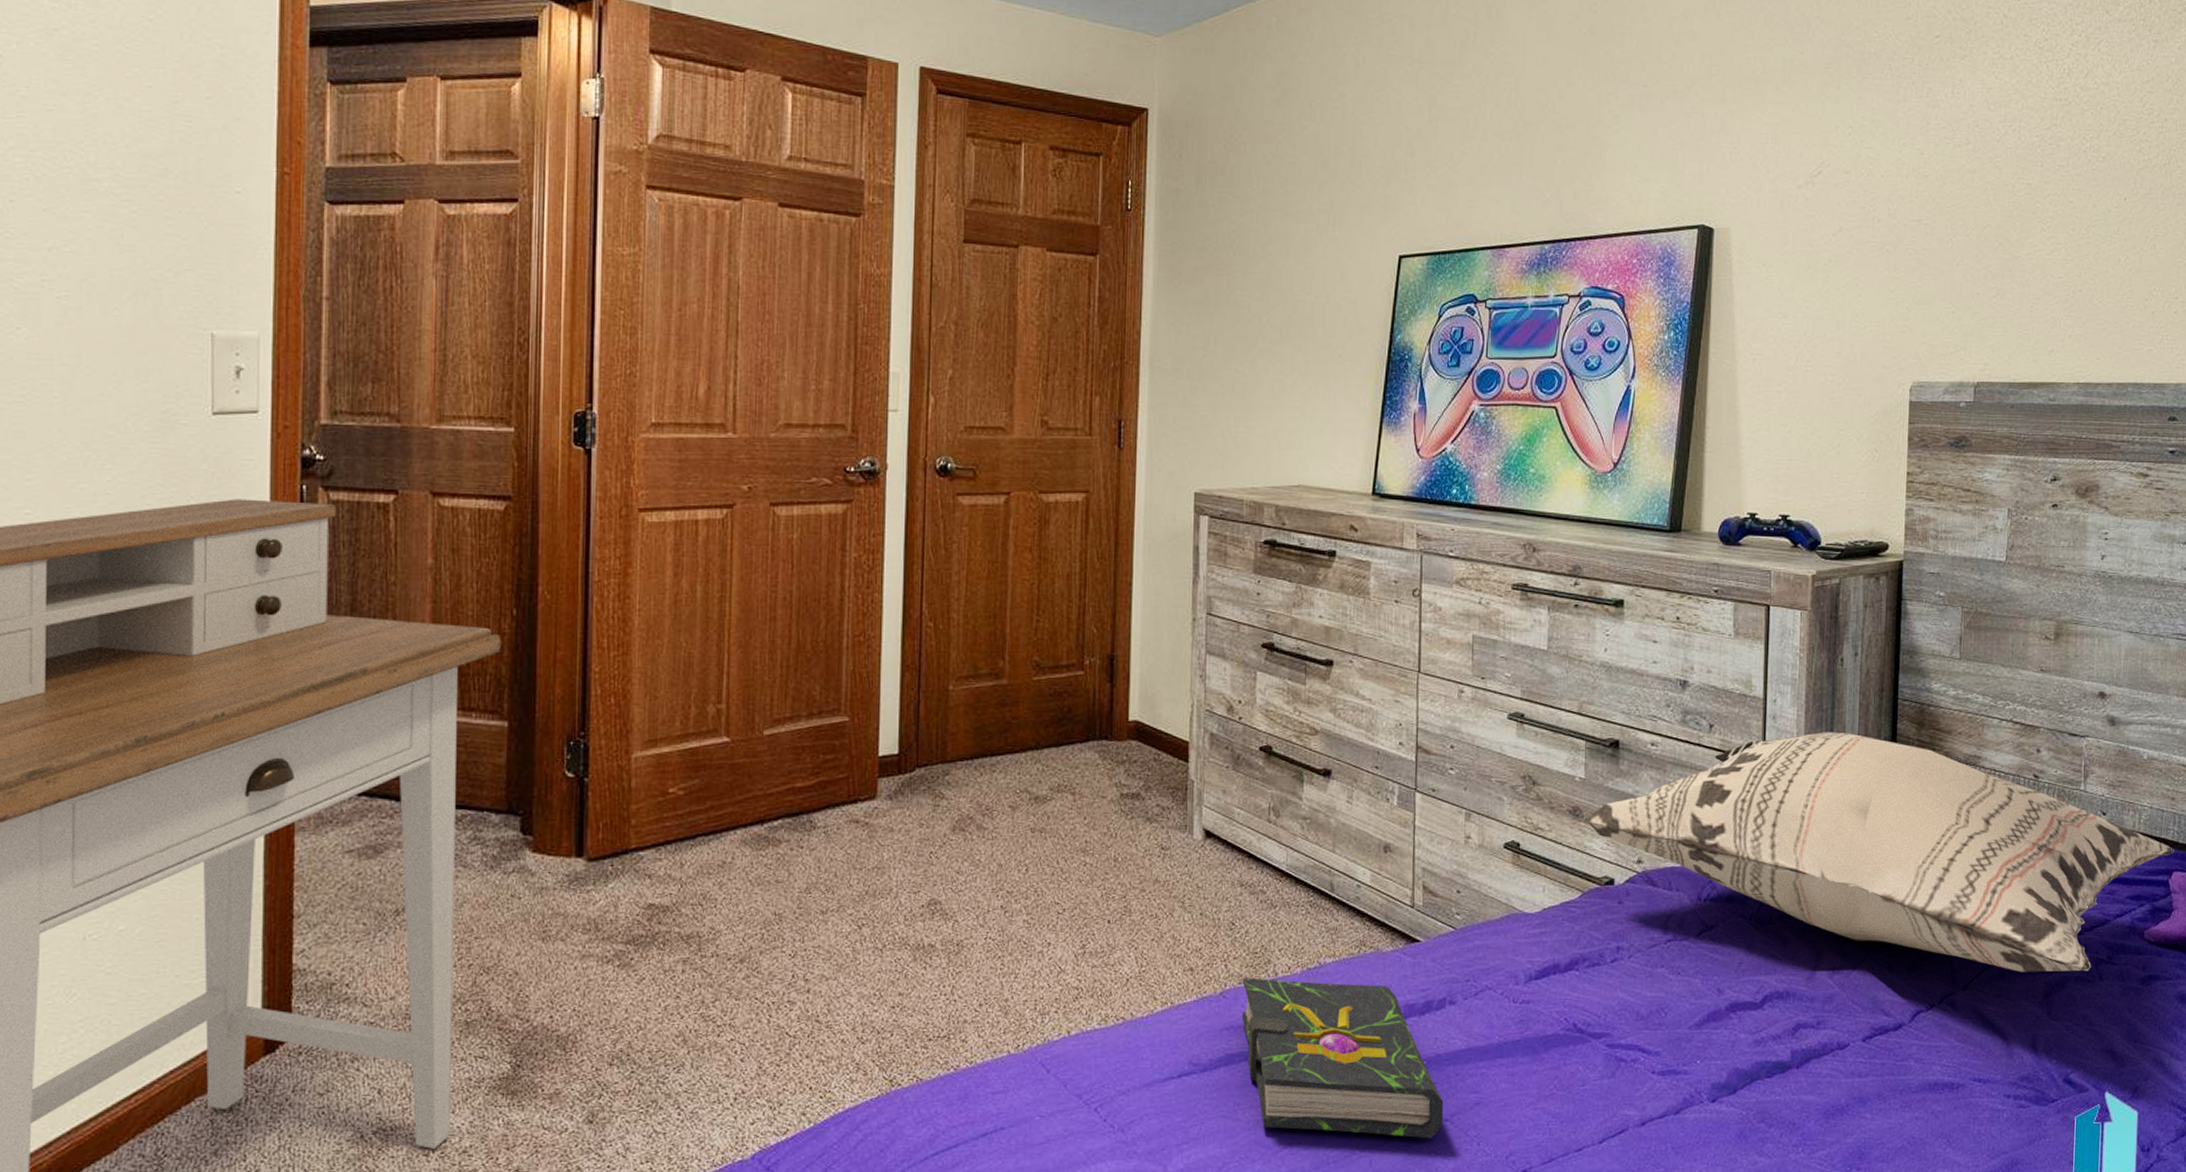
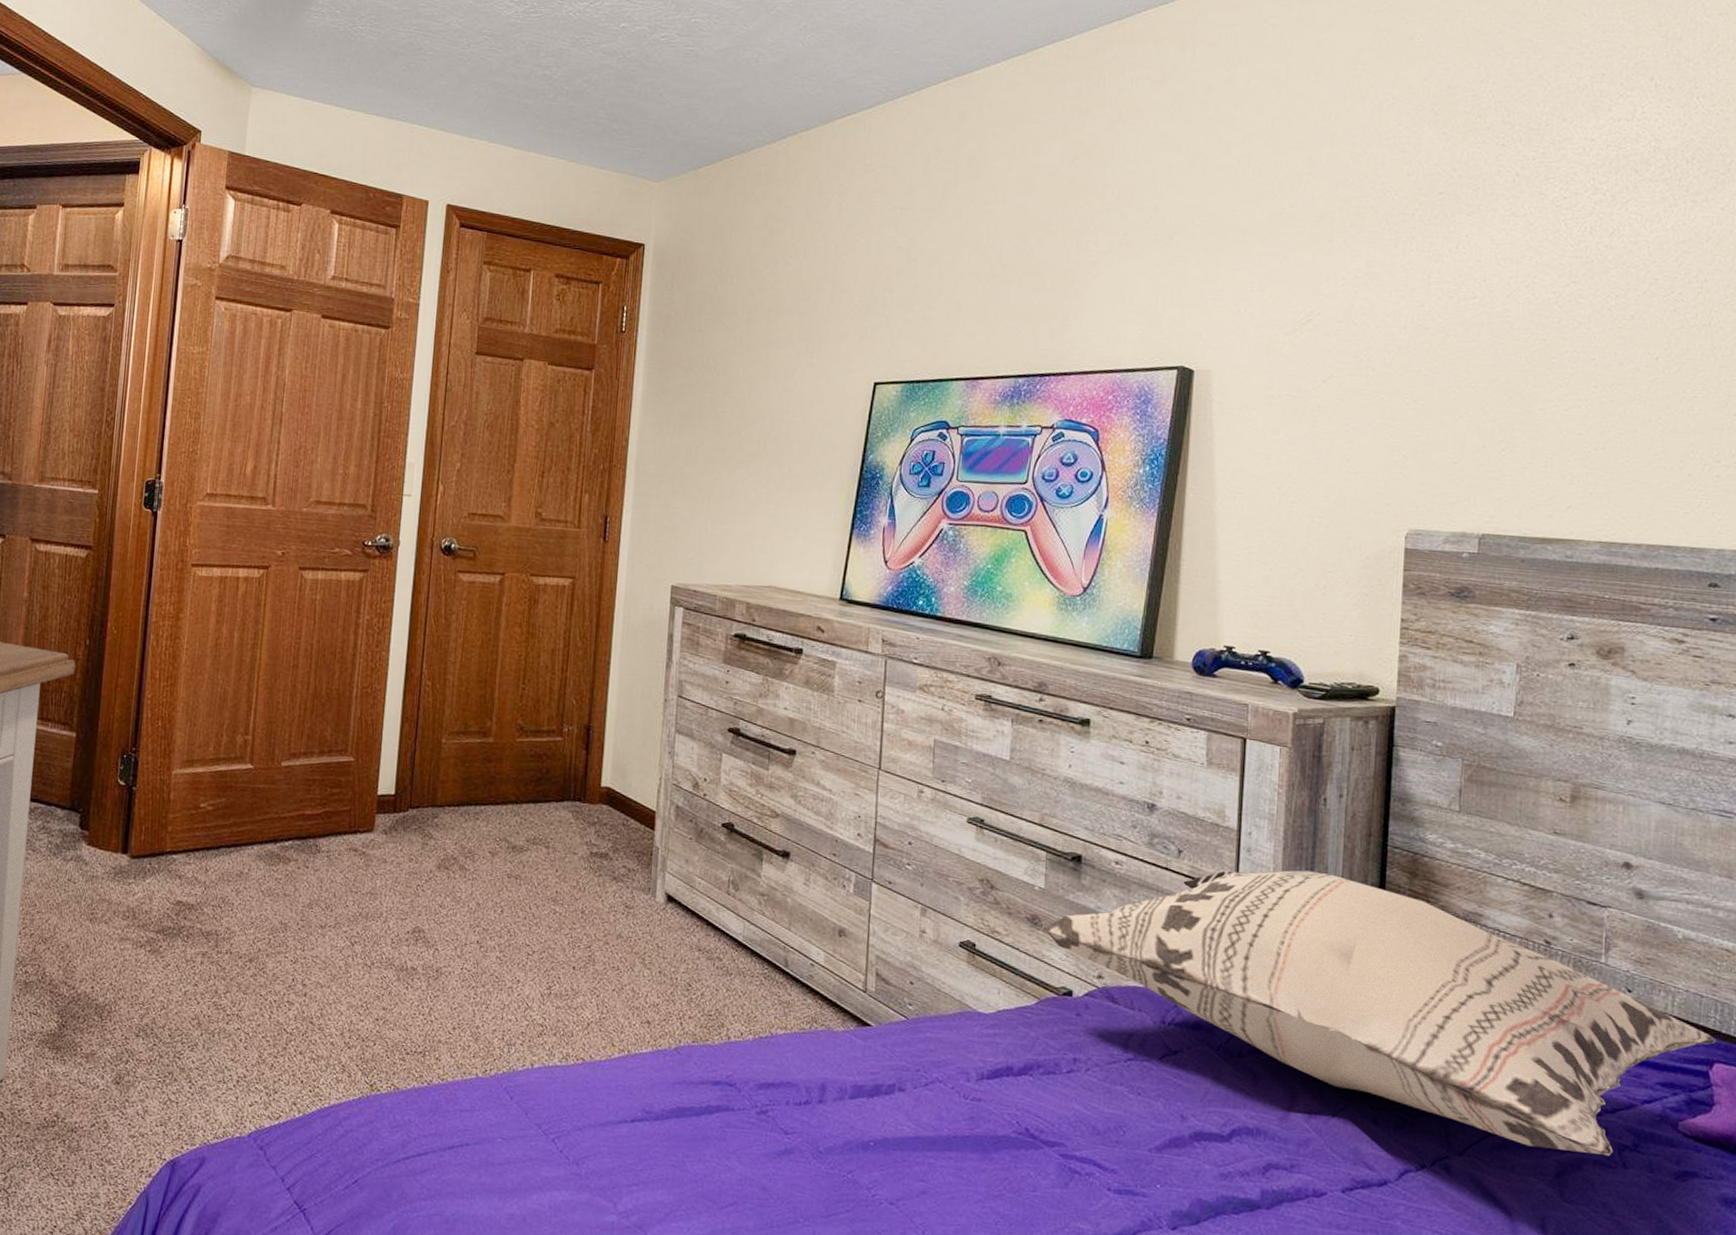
book: present [1241,977,1444,1139] -> none [693,1037,890,1219]

